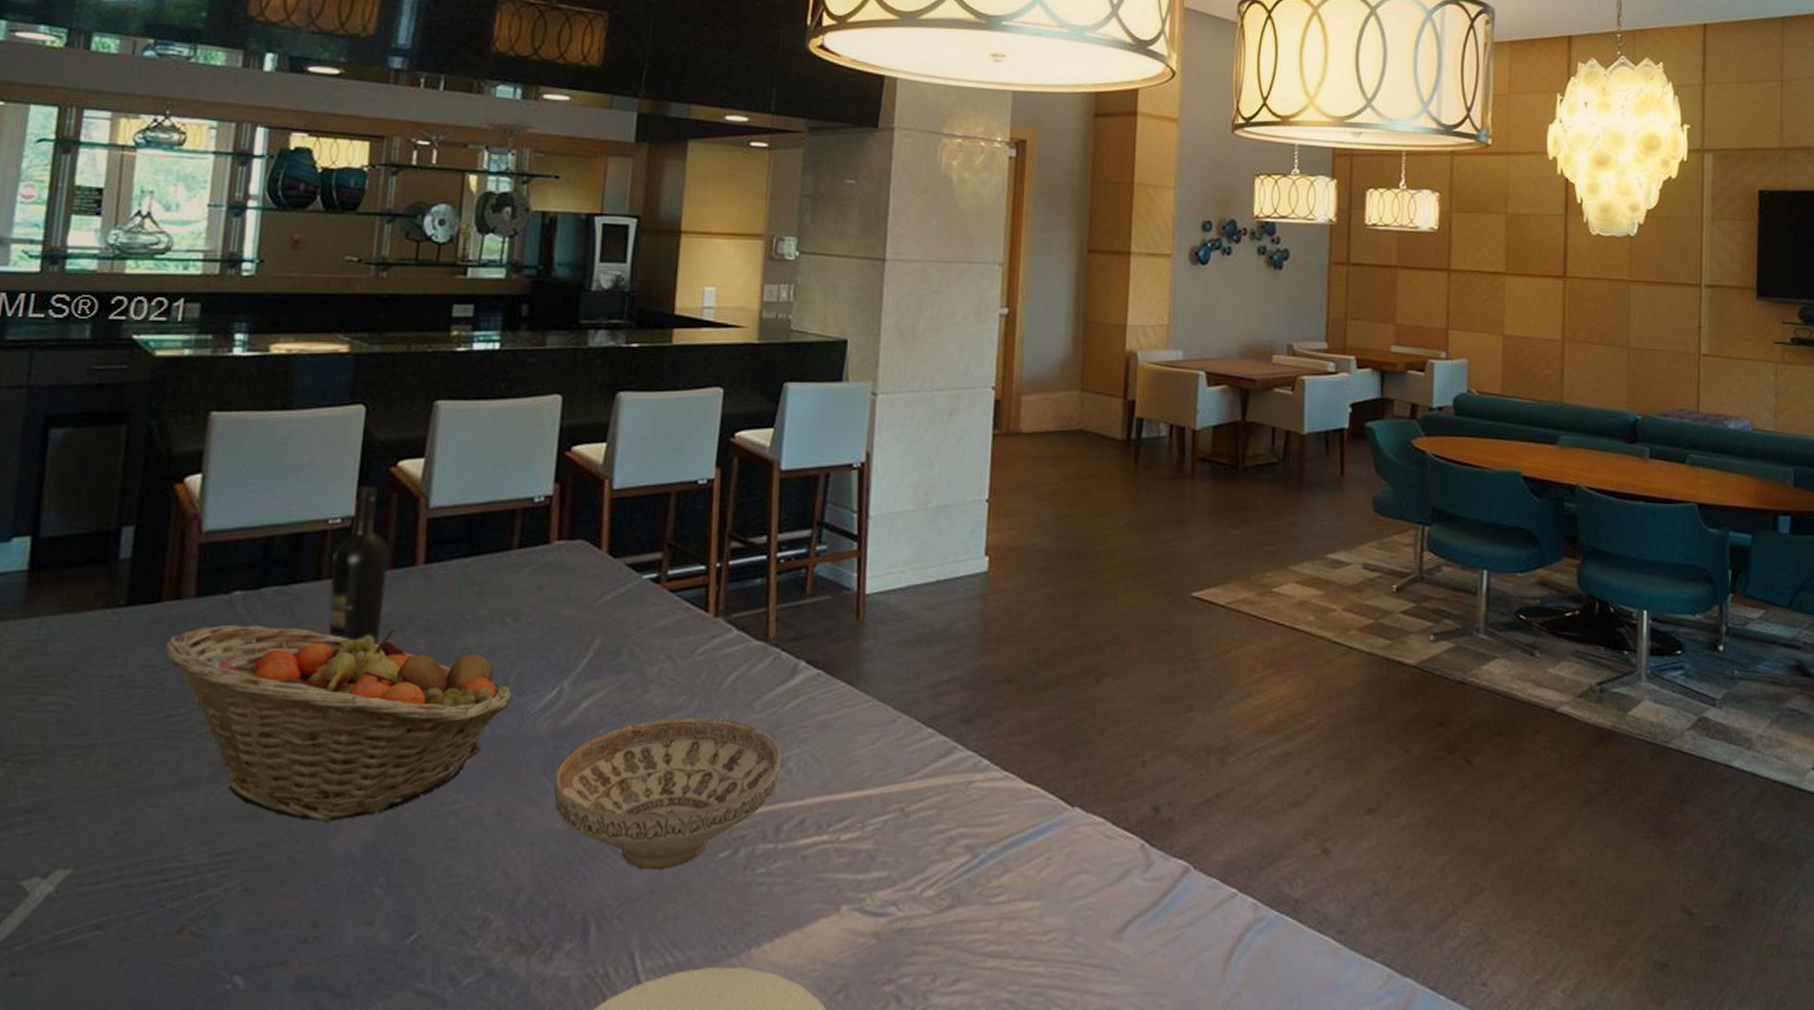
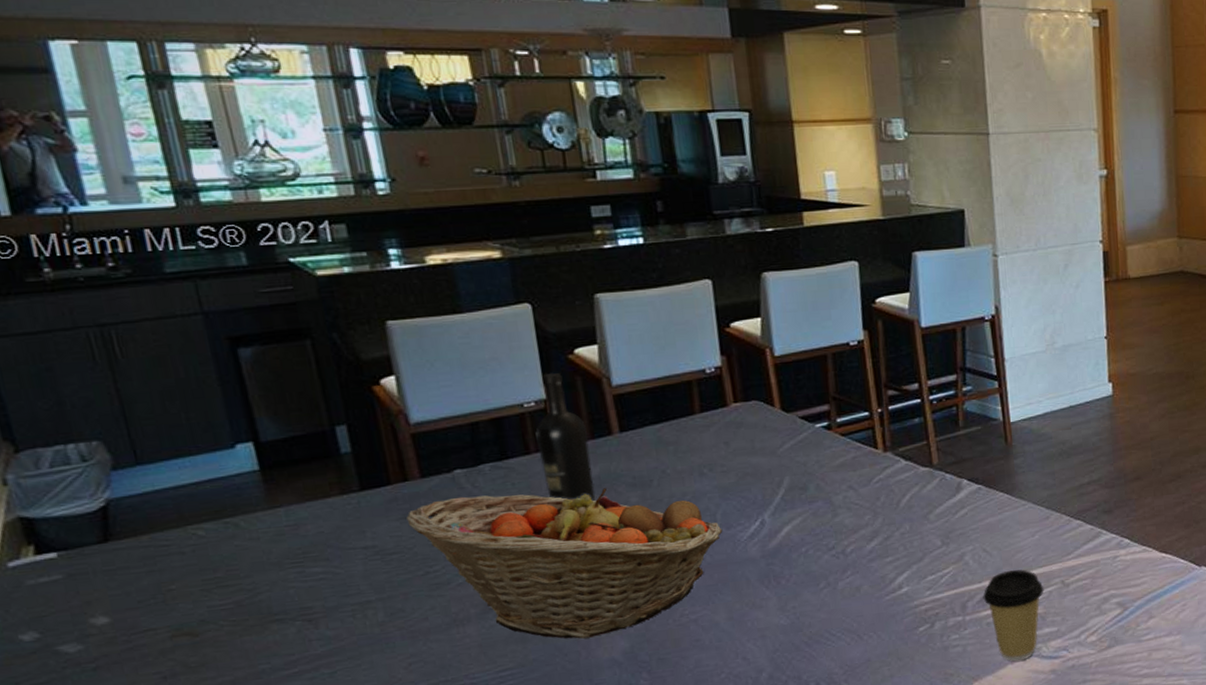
decorative bowl: present [553,716,781,870] -> none [771,529,959,646]
coffee cup: none [802,786,879,915] -> present [983,569,1044,662]

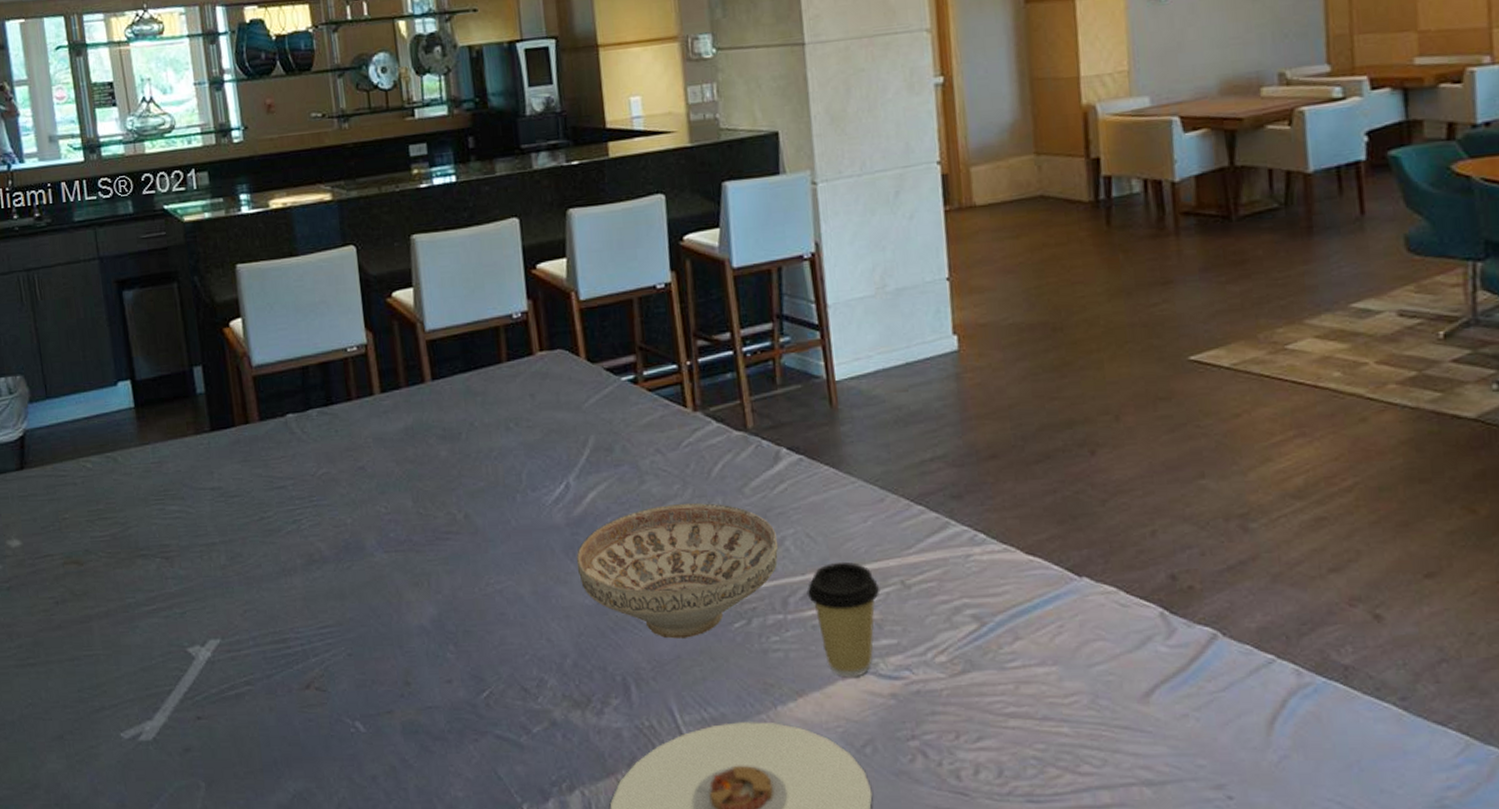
fruit basket: present [406,488,723,639] -> none [247,439,528,601]
wine bottle: present [535,372,596,501] -> none [357,316,409,452]
decorative bowl: none [771,529,959,646] -> present [576,502,779,639]

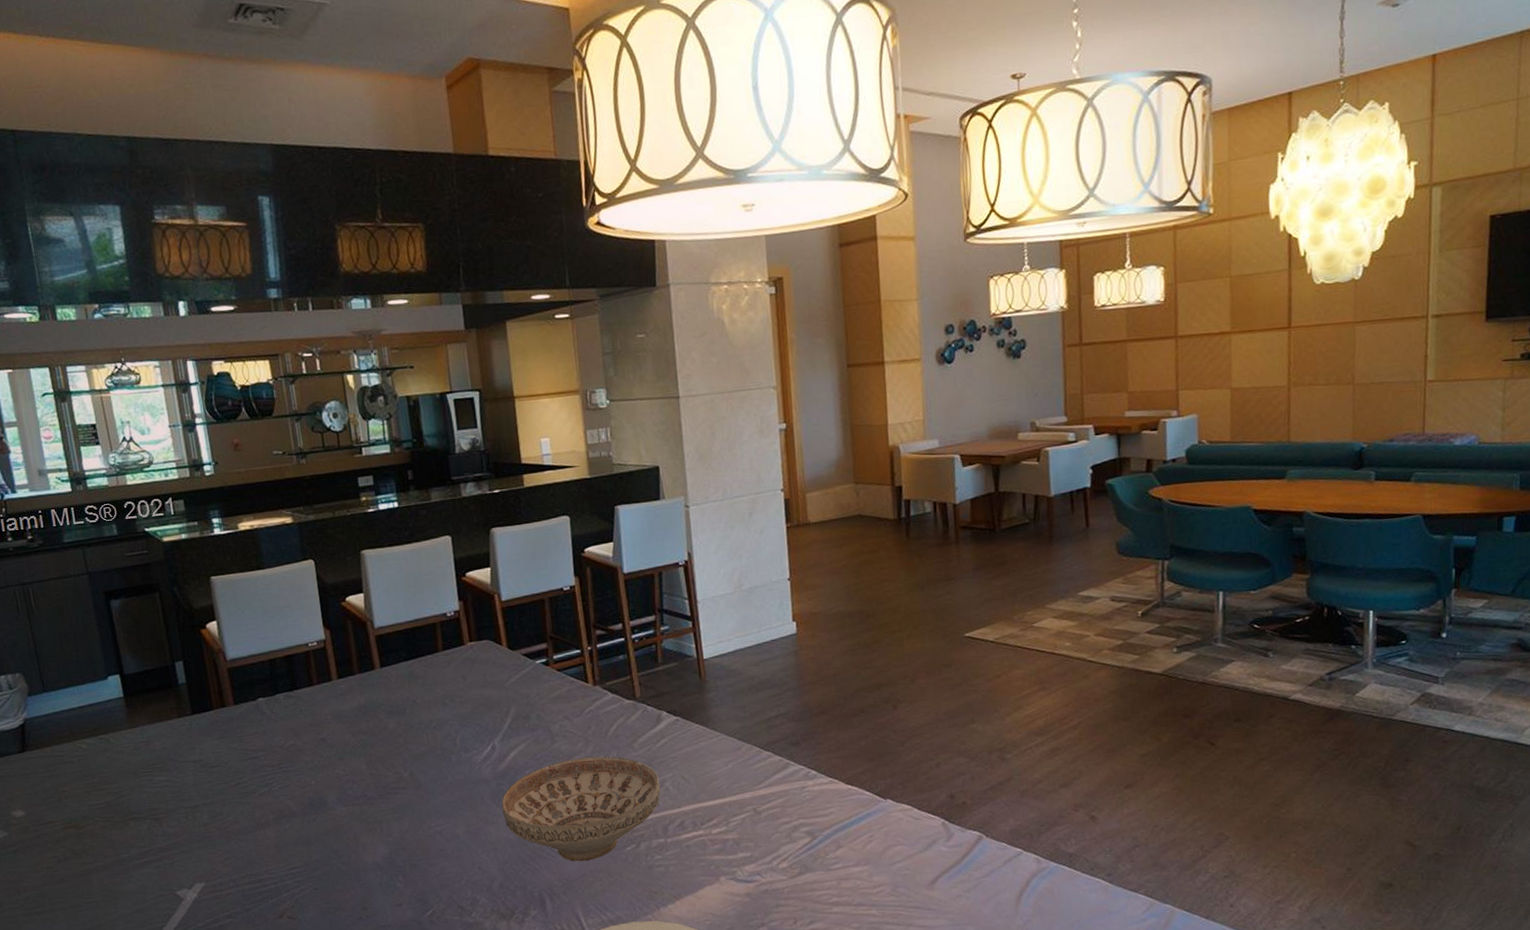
coffee cup: present [806,561,880,678] -> none [682,796,738,883]

